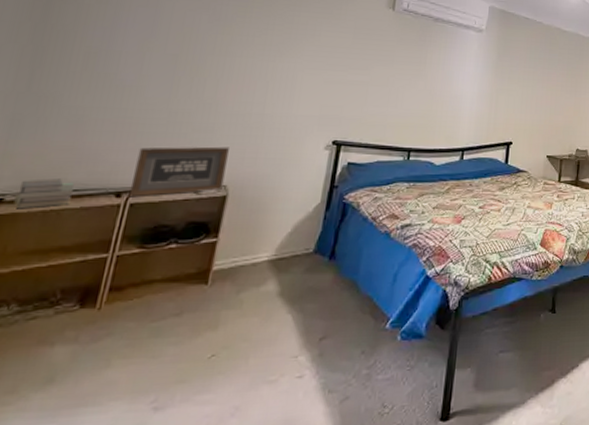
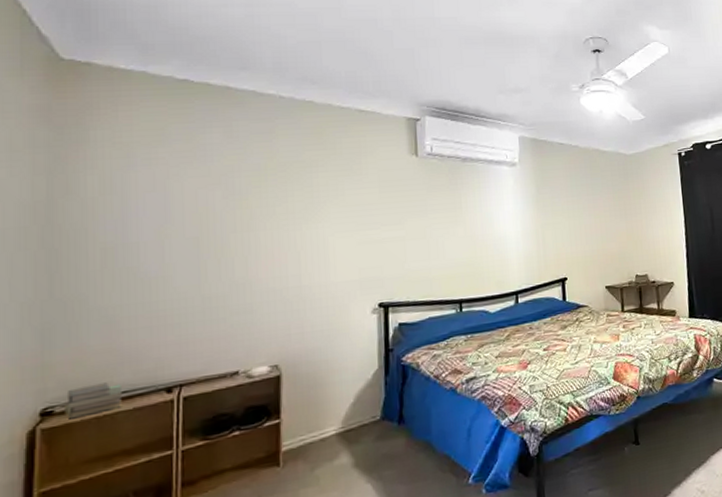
picture frame: present [128,146,229,198] -> none [179,325,274,391]

